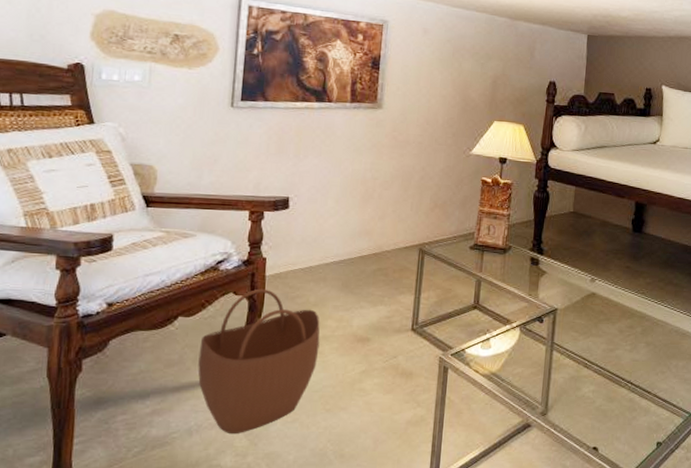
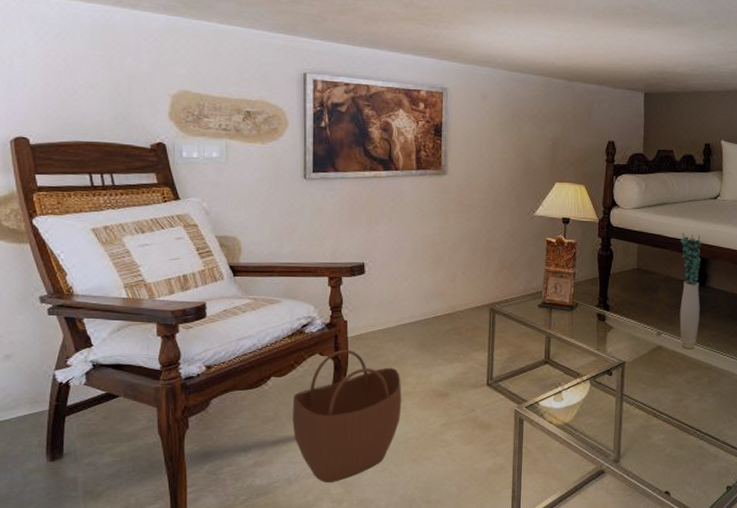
vase: none [614,176,640,297] -> present [679,232,702,350]

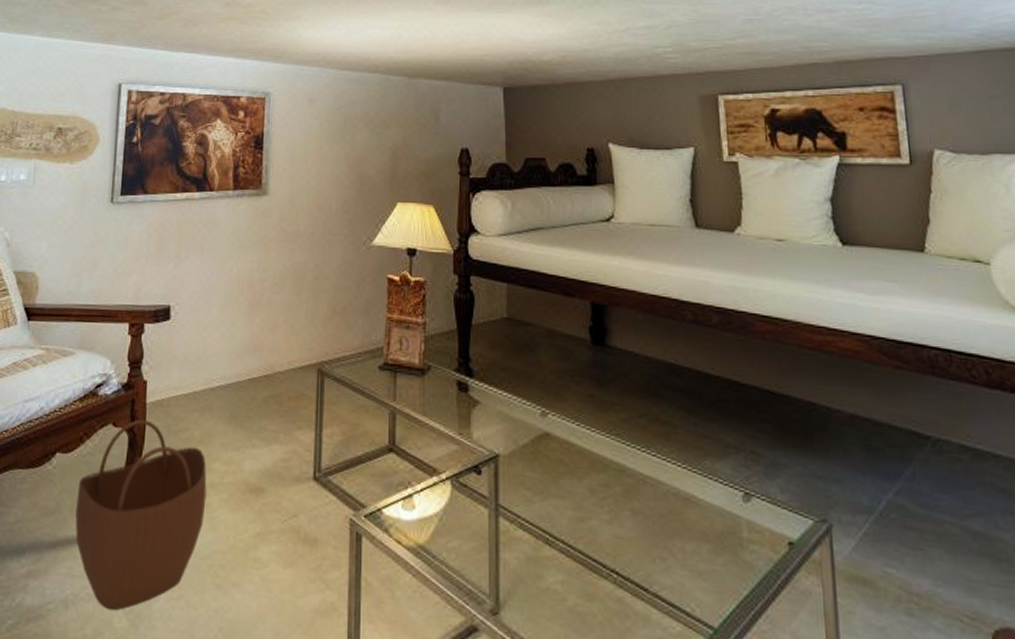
vase: present [679,232,702,350] -> none [564,267,601,440]

